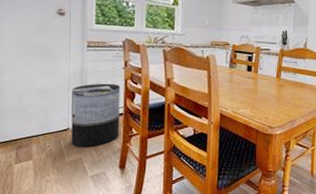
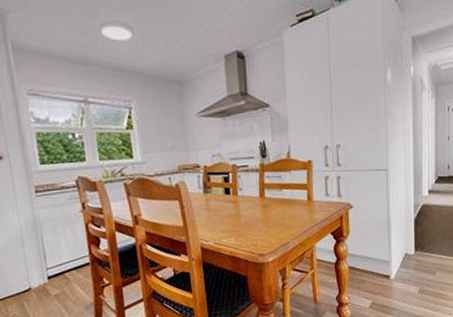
trash can: present [71,83,120,148] -> none [26,230,89,308]

